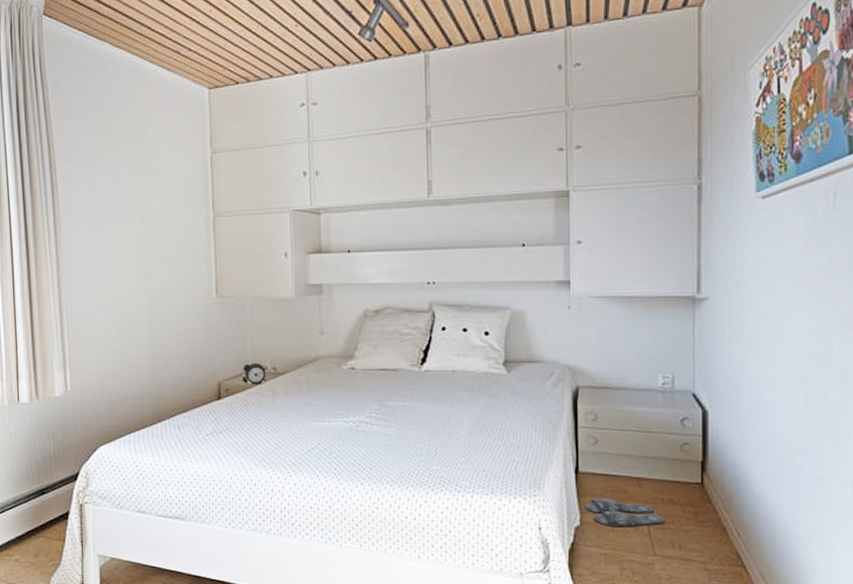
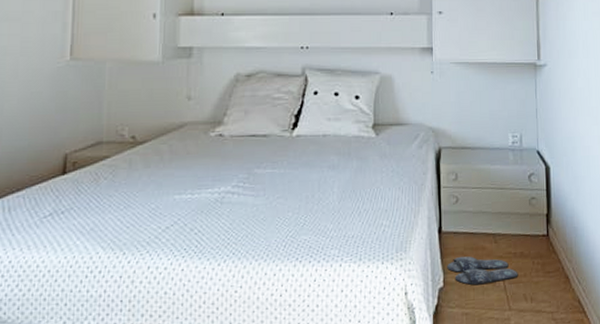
alarm clock: present [242,362,267,384] -> none [94,131,125,156]

